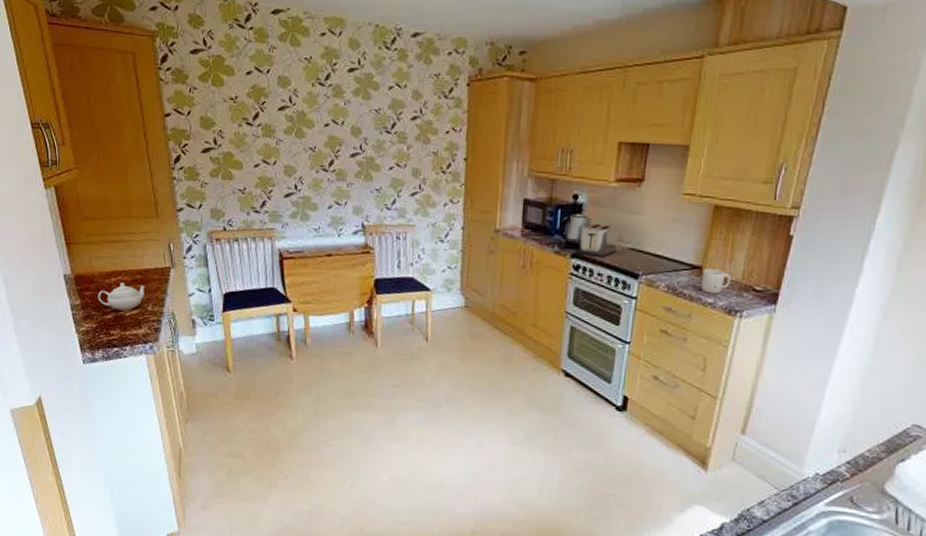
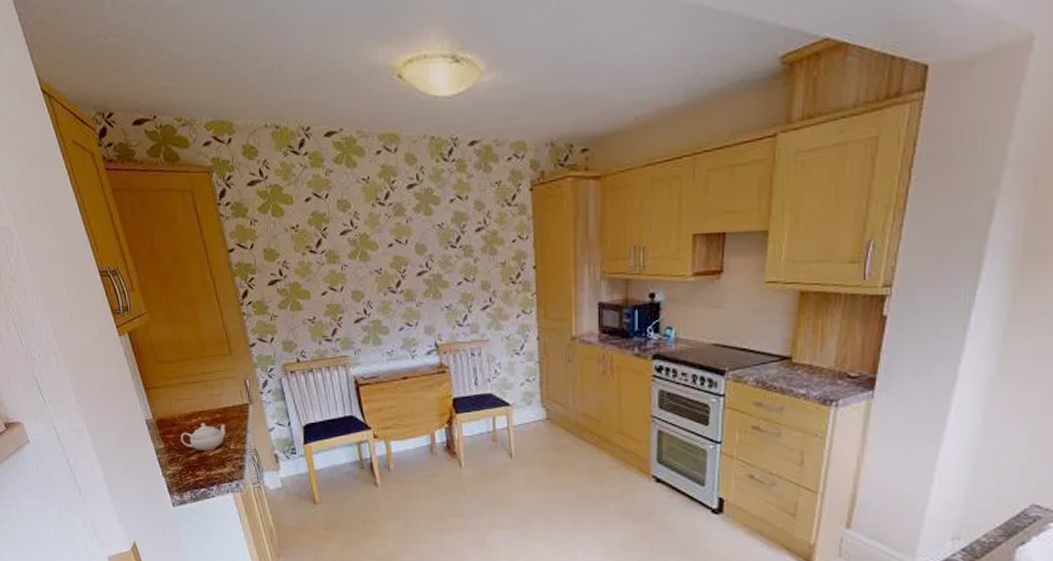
kettle: present [557,213,592,249] -> none [636,312,671,350]
toaster: present [577,222,619,259] -> none [658,320,700,357]
mug: present [701,269,731,294] -> none [792,358,823,384]

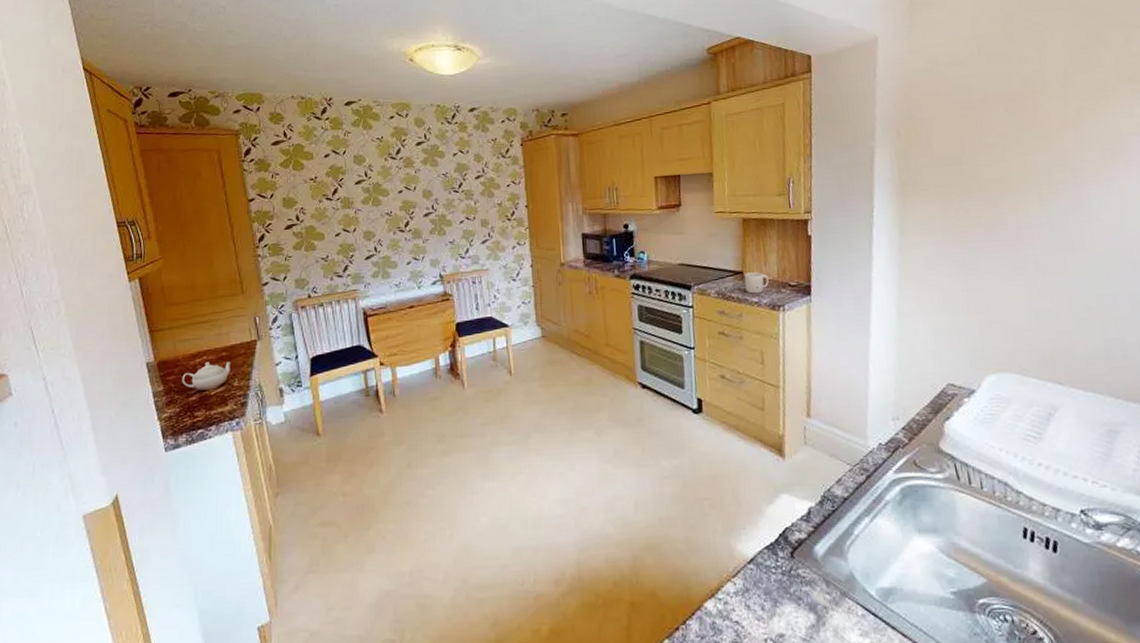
mug: none [792,358,823,384] -> present [744,272,769,294]

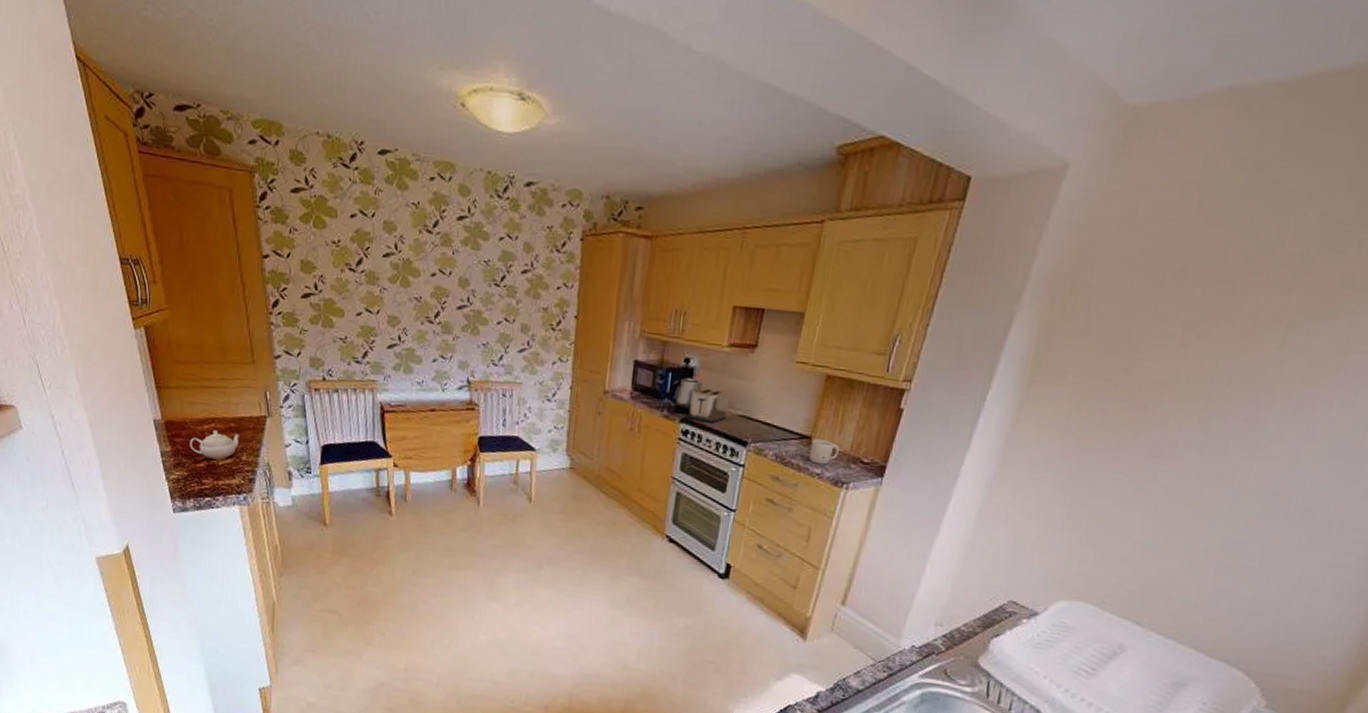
kettle: none [615,239,643,272] -> present [667,377,703,414]
toaster: none [634,245,669,276] -> present [687,387,730,424]

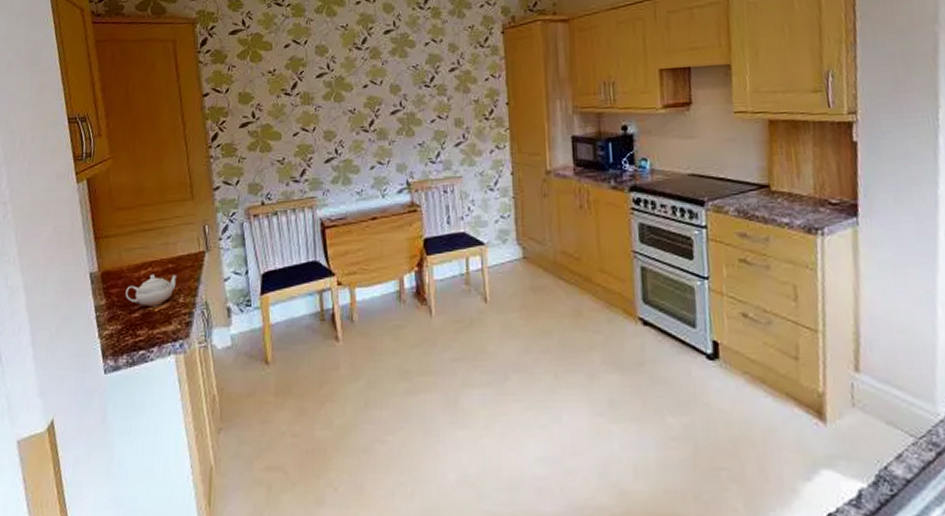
kettle: present [667,377,703,414] -> none [611,144,645,182]
toaster: present [687,387,730,424] -> none [634,151,676,189]
mug: present [809,439,839,465] -> none [771,186,803,213]

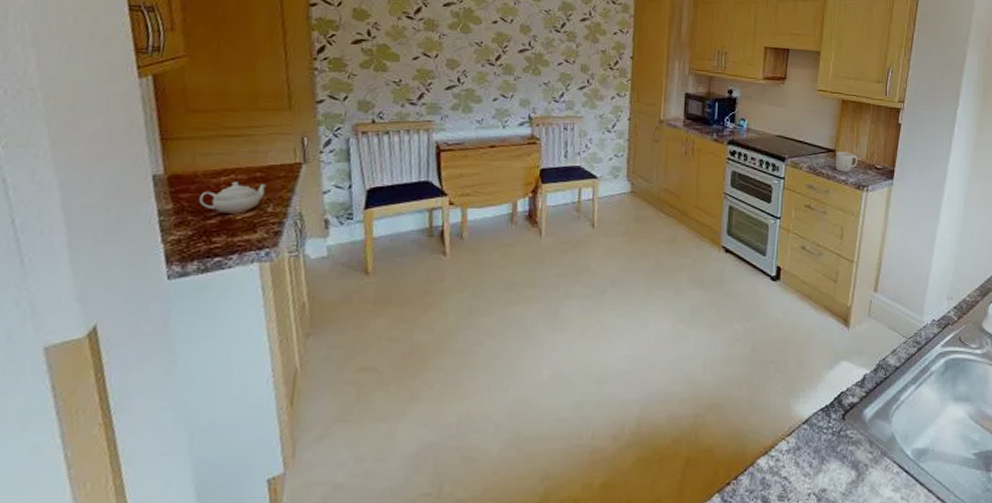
mug: none [771,186,803,213] -> present [835,152,858,173]

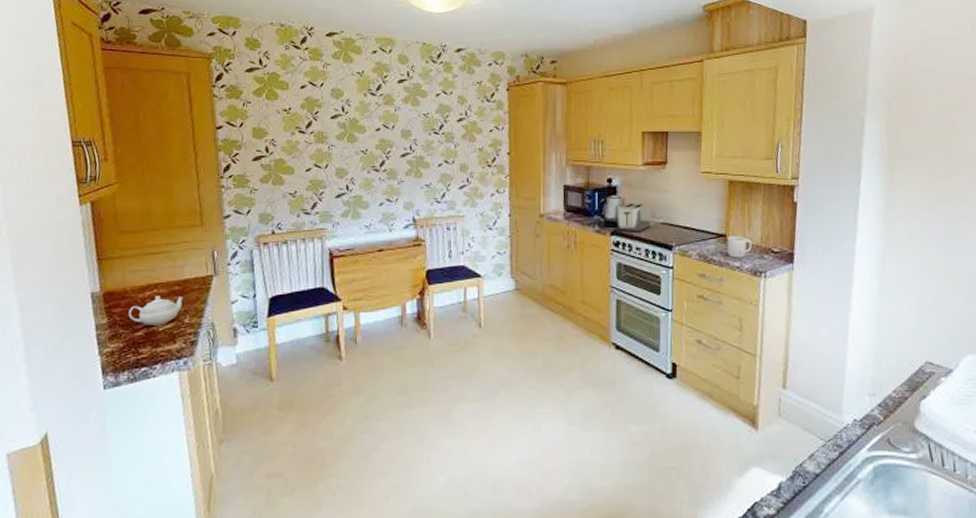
kettle: none [715,105,745,137] -> present [596,195,626,227]
toaster: none [733,113,767,145] -> present [615,201,651,234]

